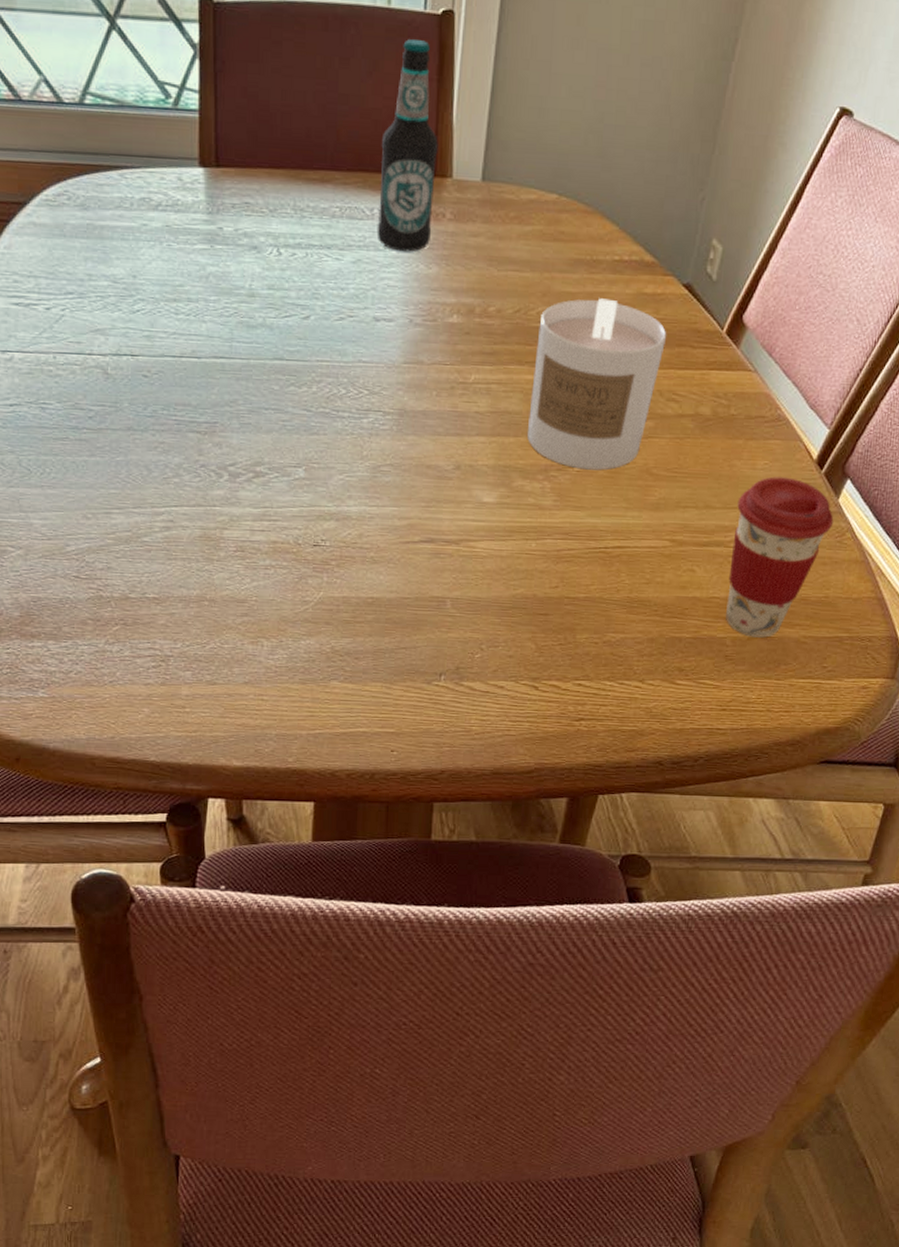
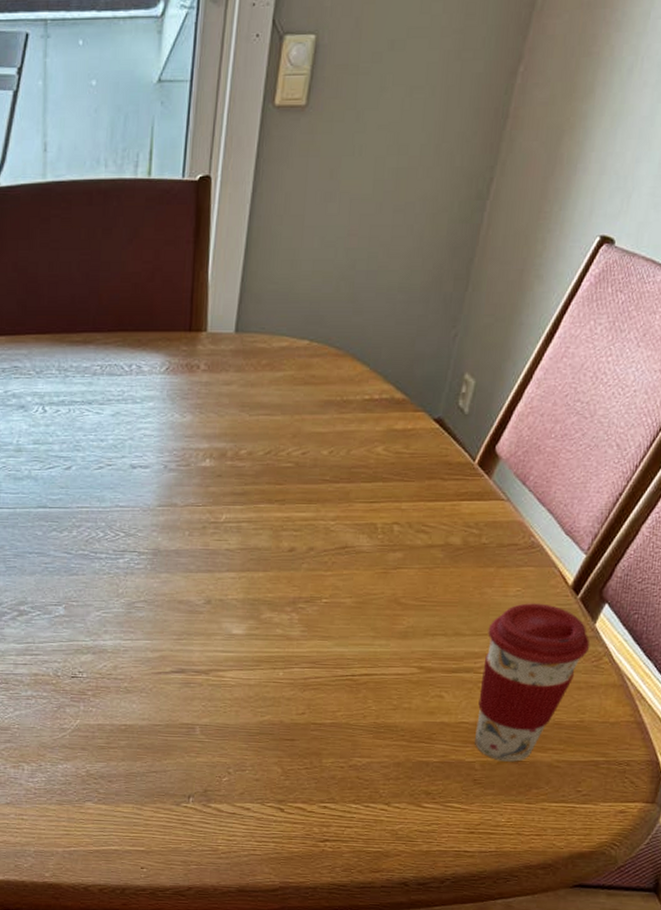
bottle: present [376,39,438,252] -> none [134,206,194,403]
candle: present [527,298,667,470] -> none [276,437,417,601]

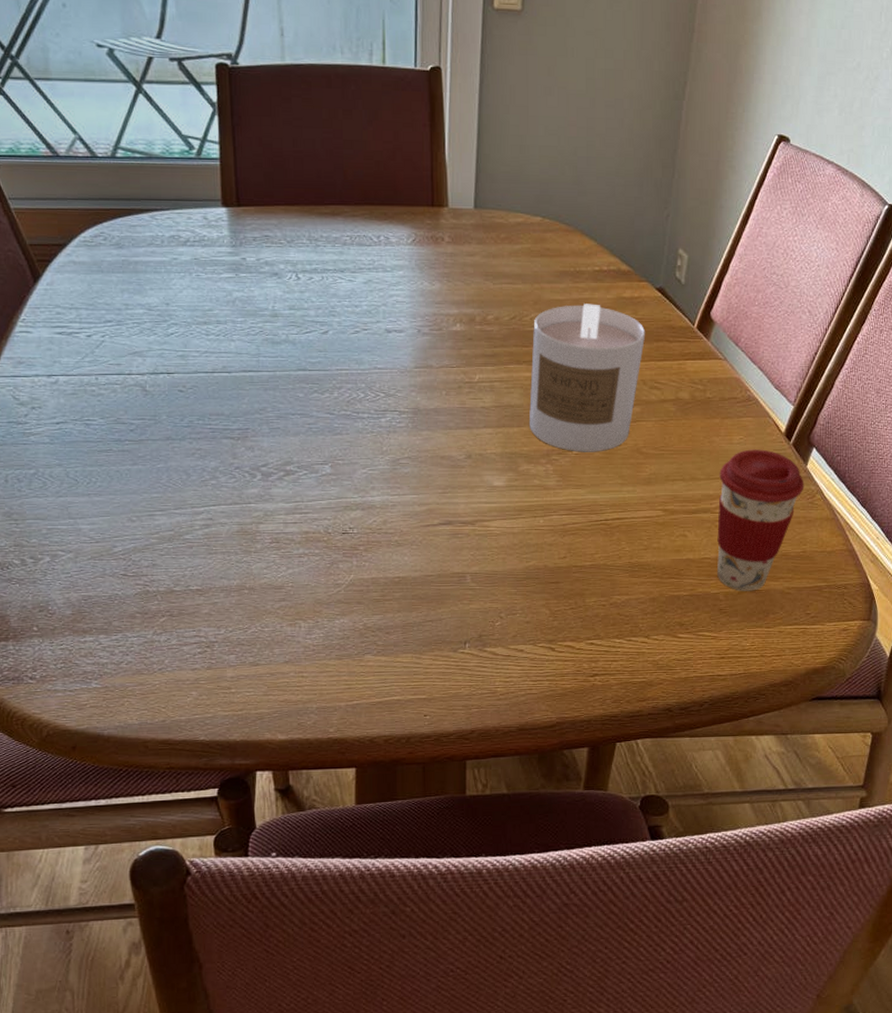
candle: none [276,437,417,601] -> present [529,303,646,452]

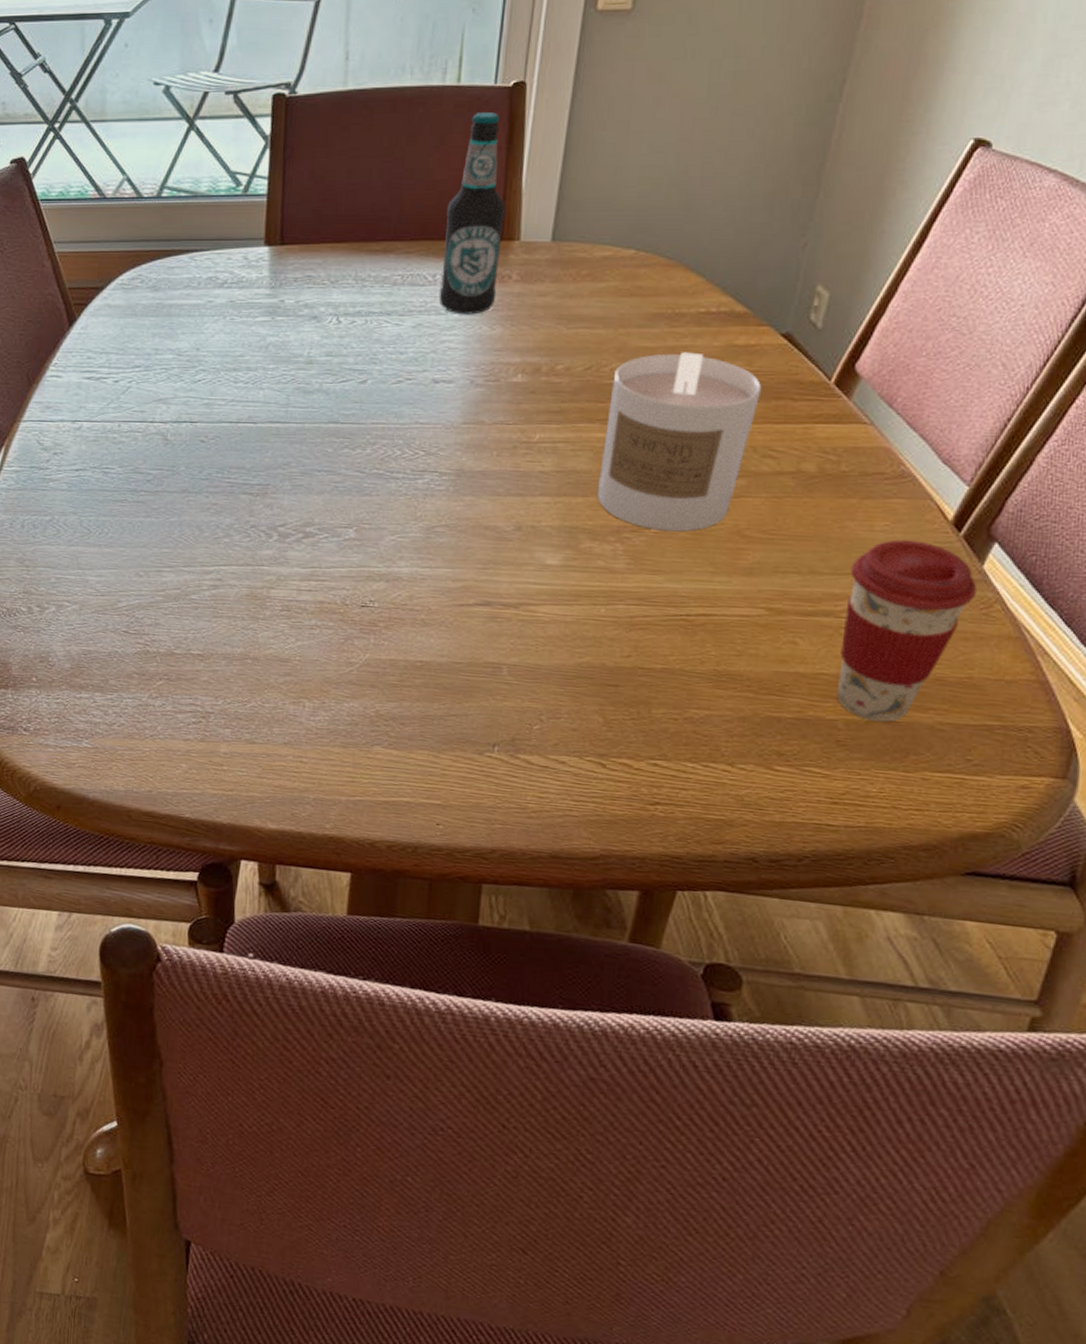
bottle: none [384,92,434,272] -> present [438,112,506,315]

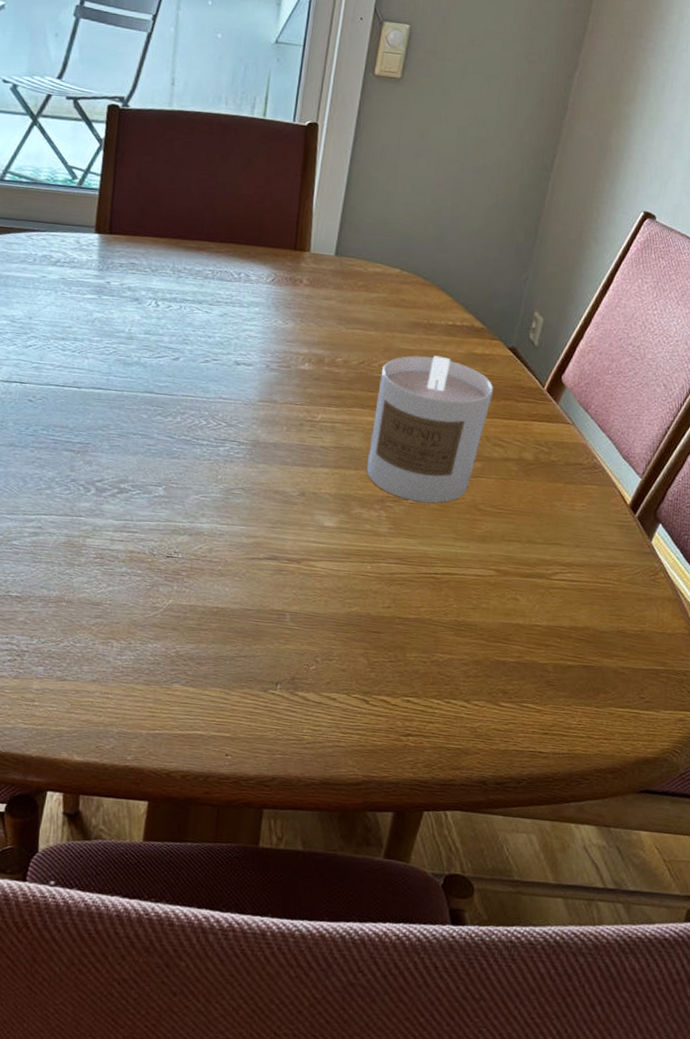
bottle: present [438,112,506,315] -> none [242,143,300,310]
coffee cup: present [837,539,978,722] -> none [547,517,648,666]

